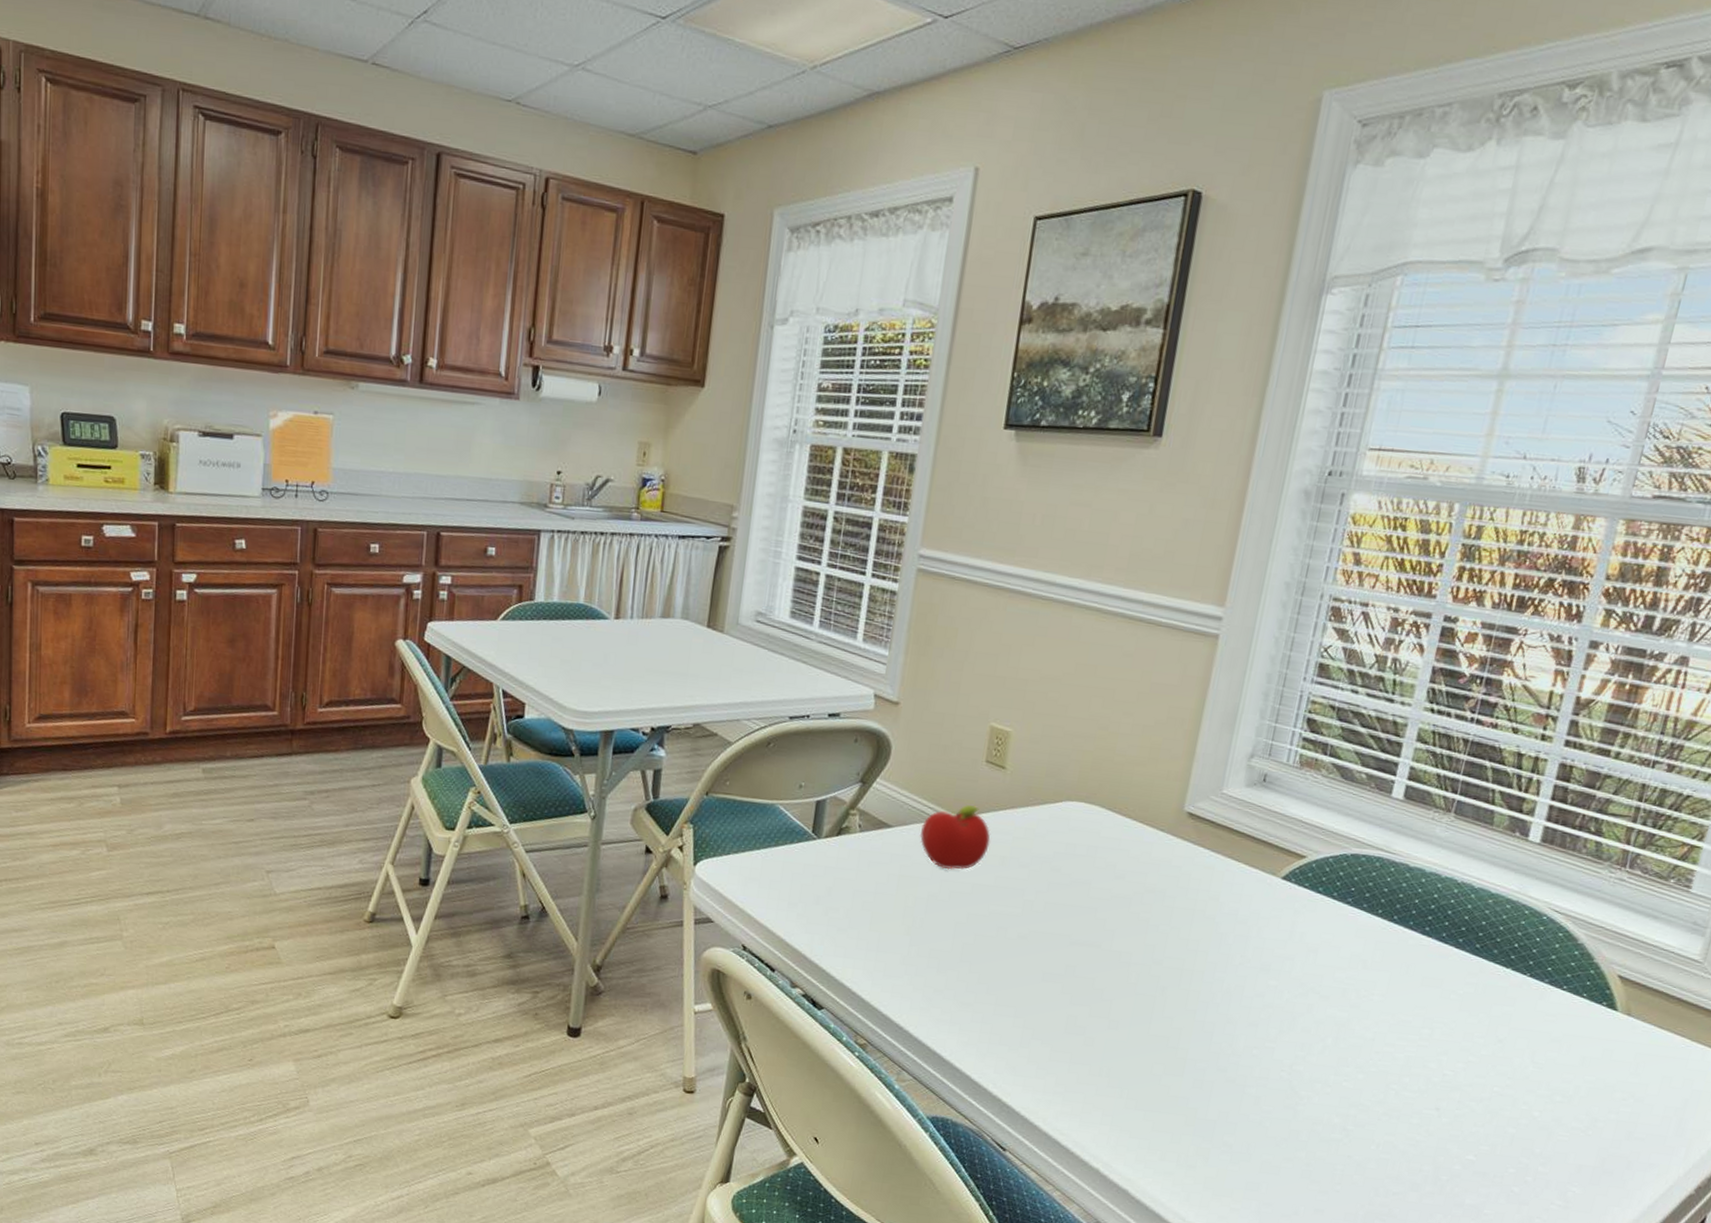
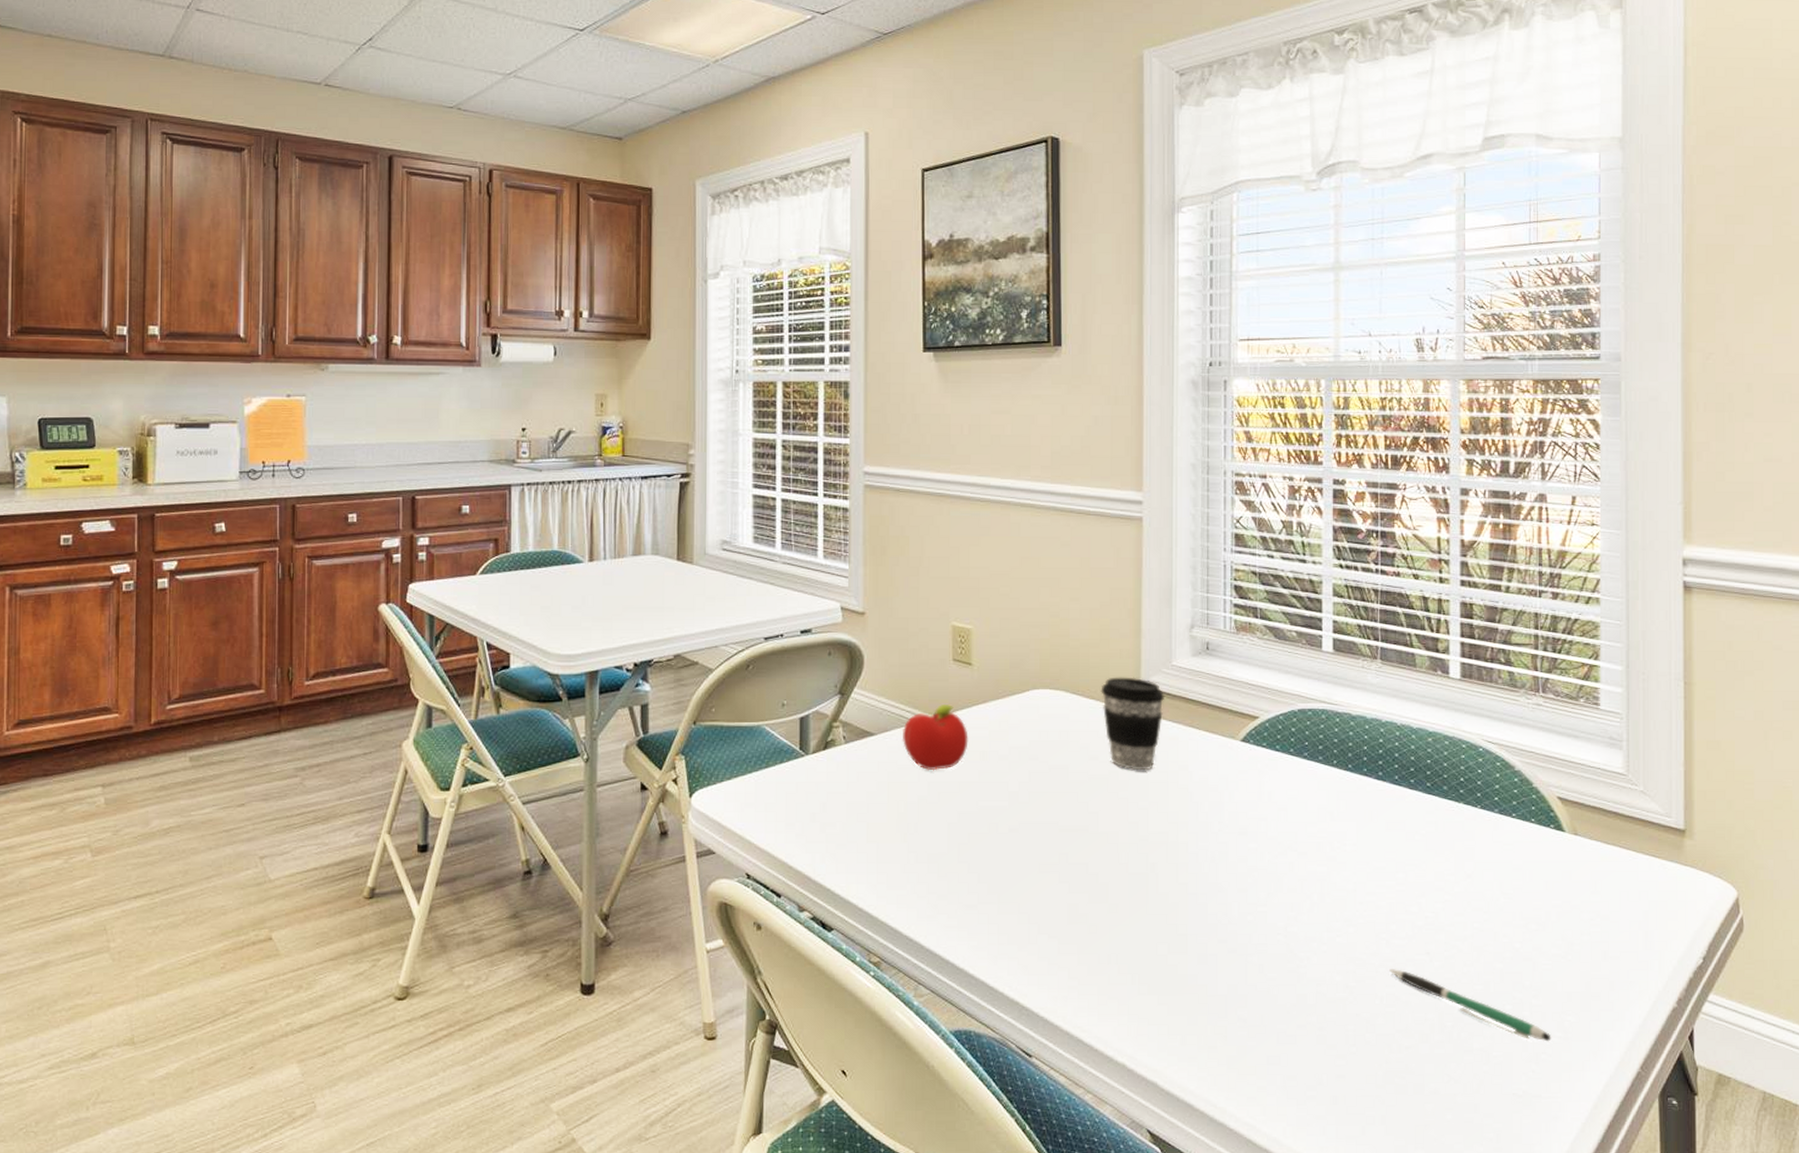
coffee cup: none [1137,798,1209,896] -> present [1101,677,1165,771]
pen: none [1392,1117,1551,1208] -> present [1389,968,1552,1042]

